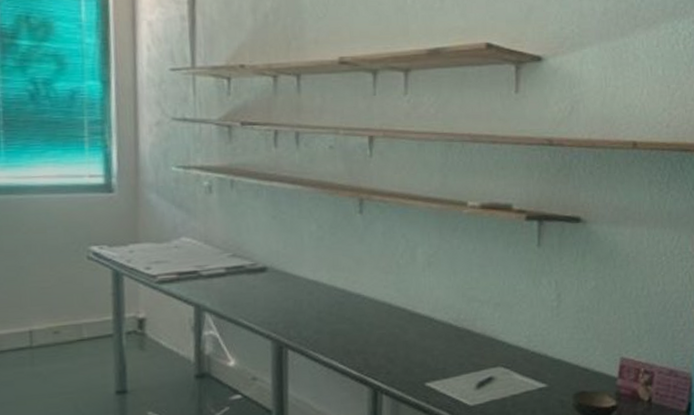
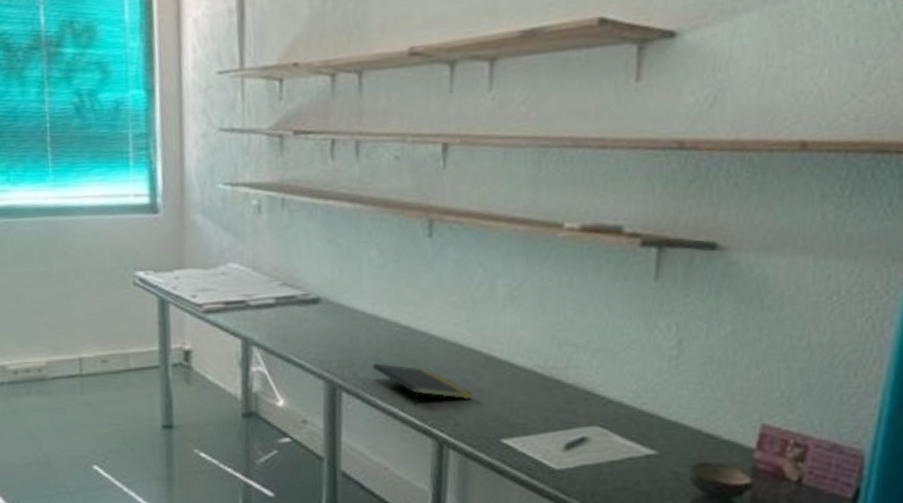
notepad: none [315,322,400,359] -> present [373,363,472,407]

